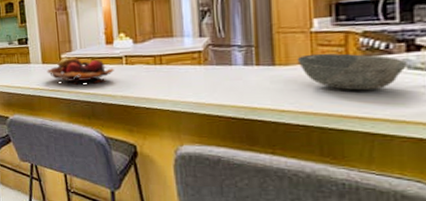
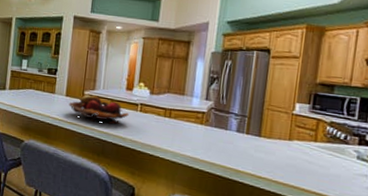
bowl: present [297,53,409,91] -> none [278,132,359,172]

